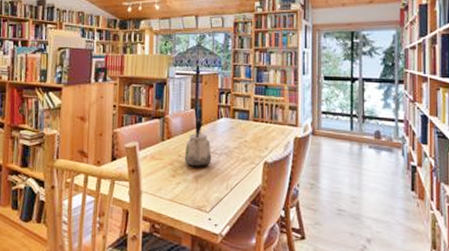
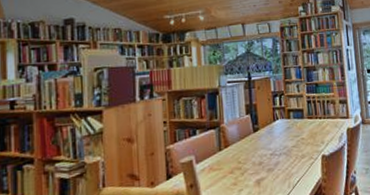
kettle: present [184,118,212,167] -> none [244,123,272,172]

